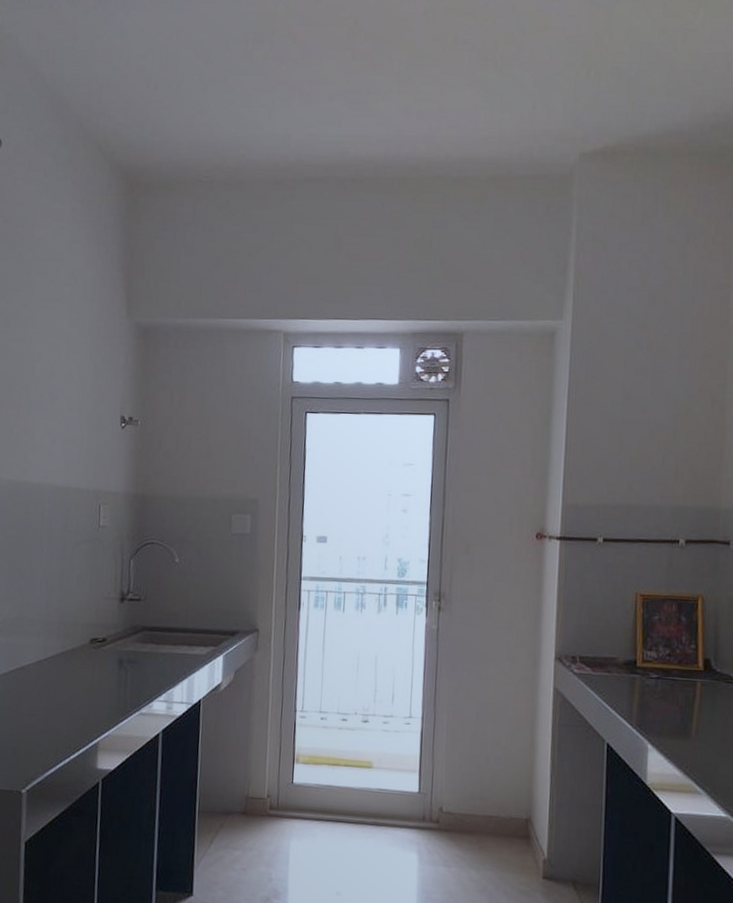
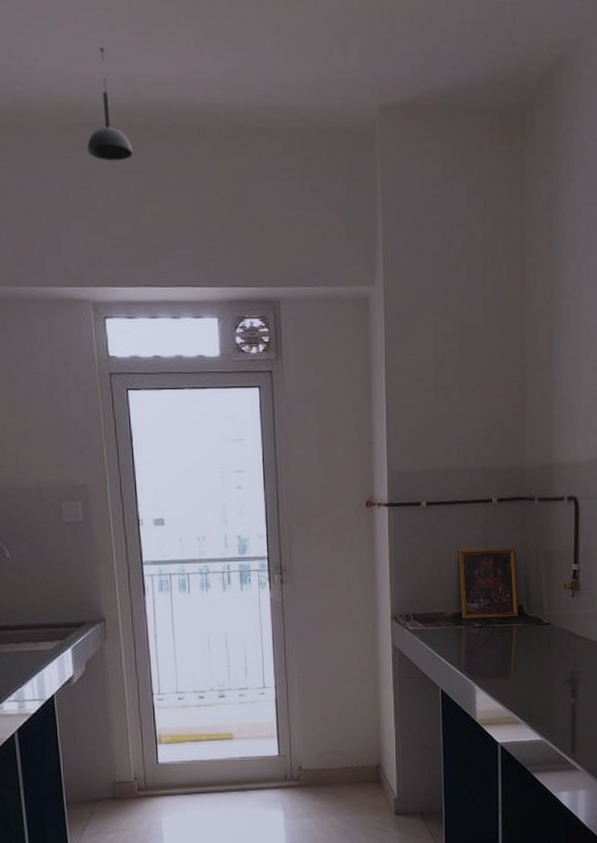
pendant light: none [296,115,337,210] -> present [87,47,133,161]

